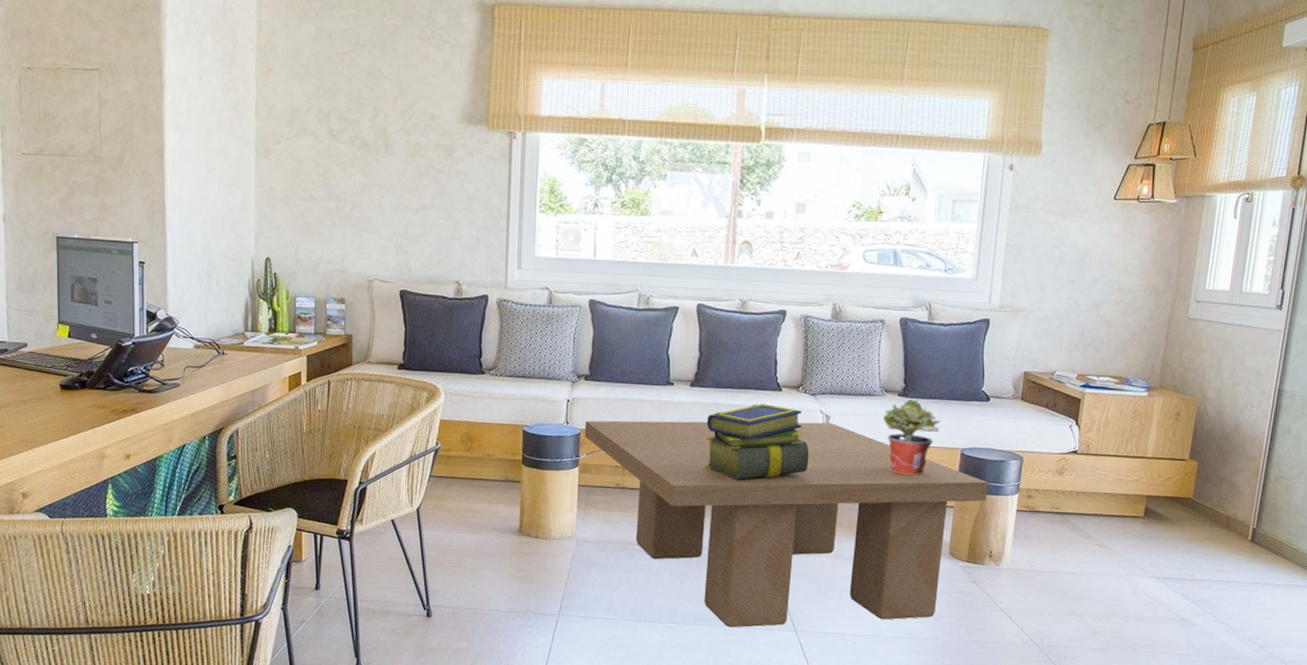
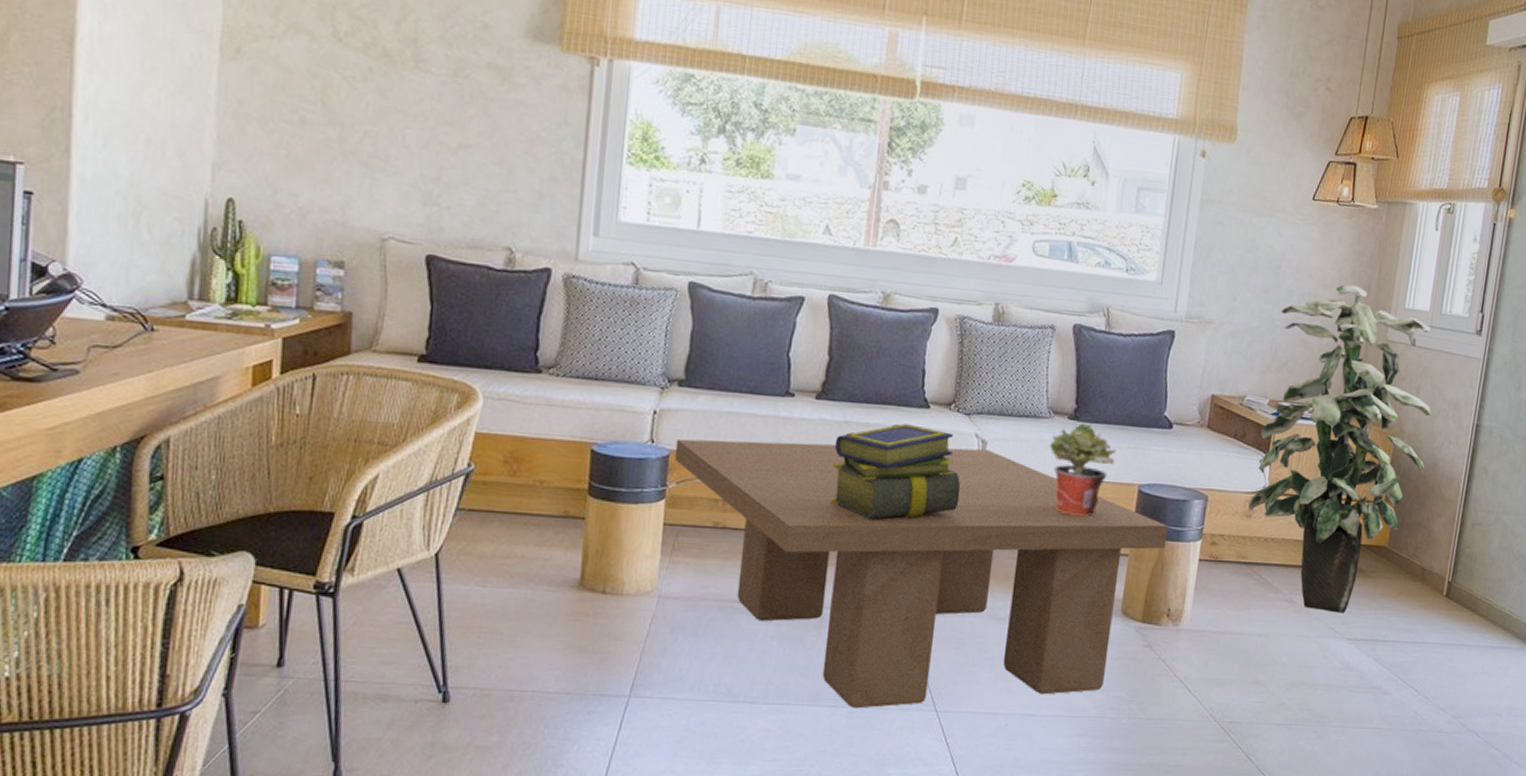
indoor plant: none [1060,271,1234,556] -> present [1248,284,1432,614]

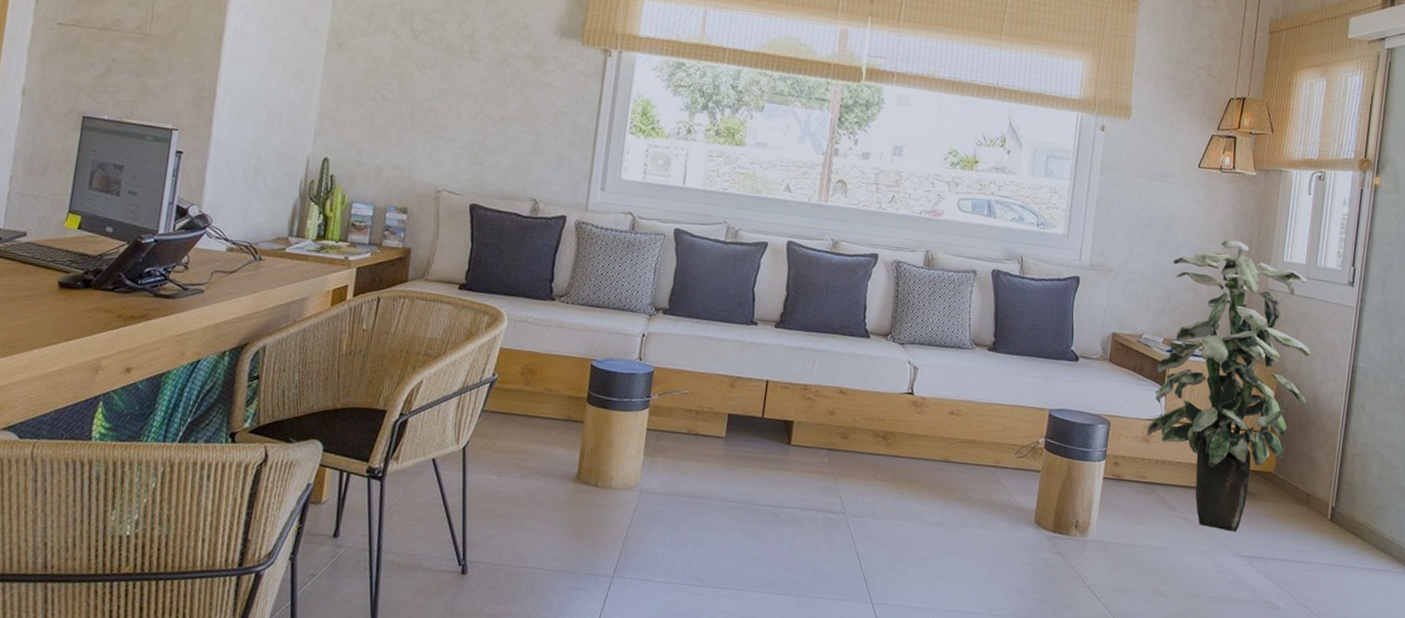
coffee table: present [674,438,1168,709] -> none [657,357,1075,598]
stack of books: present [830,423,961,521] -> none [785,350,895,433]
potted plant: present [1050,423,1116,516] -> none [972,354,1029,435]

